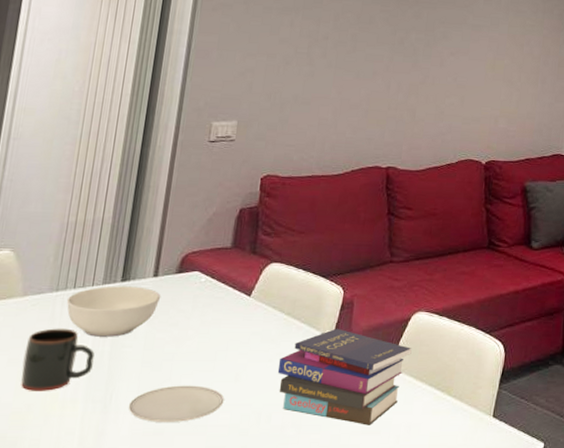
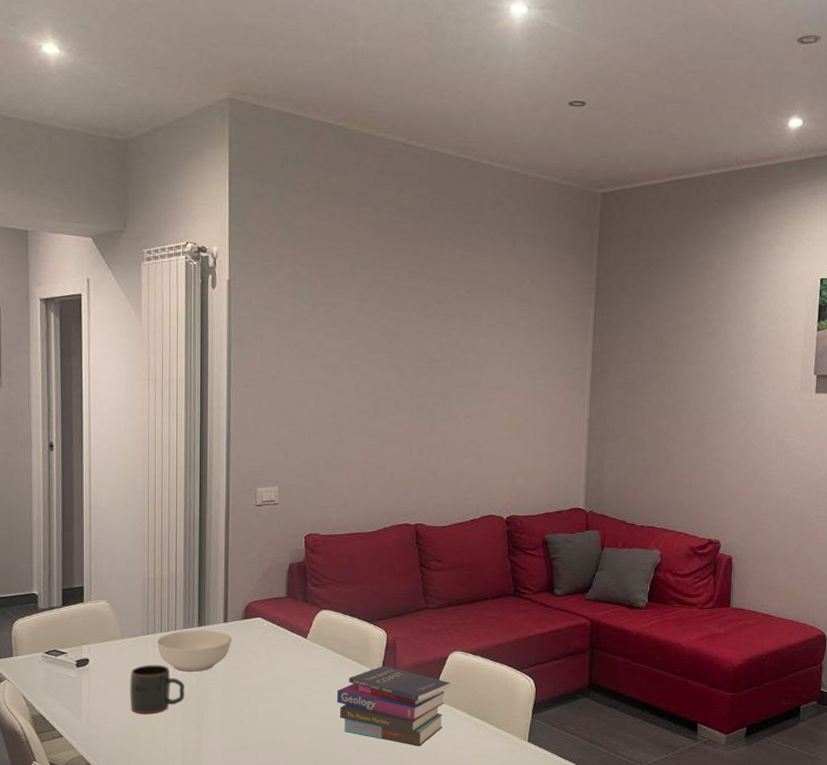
plate: present [128,385,225,422] -> none [217,711,295,741]

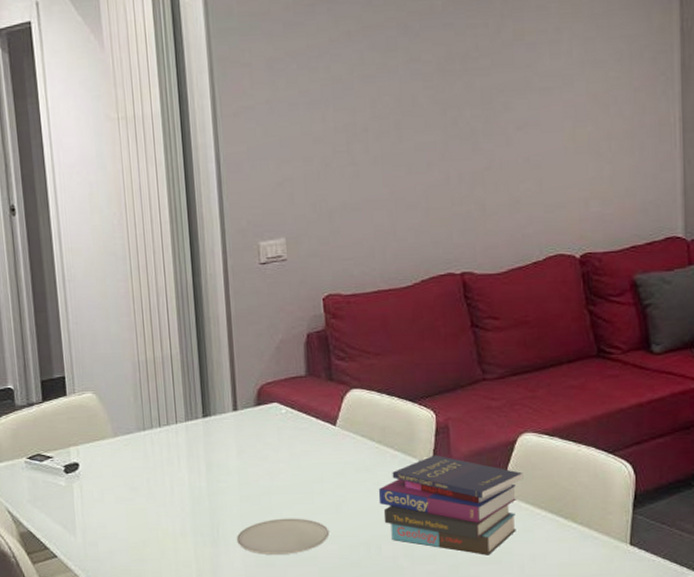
mug: present [130,664,185,714] -> none [128,466,194,527]
bowl: present [156,630,232,672] -> none [155,421,245,473]
plate: none [217,711,295,741] -> present [236,518,330,555]

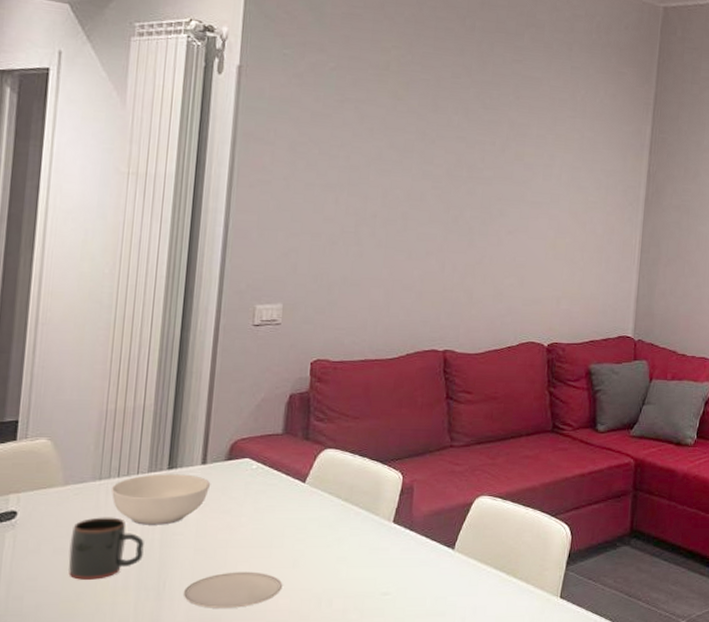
mug: none [128,466,194,527] -> present [68,517,144,580]
bowl: none [155,421,245,473] -> present [111,474,211,525]
books: present [378,454,524,555] -> none [336,513,475,608]

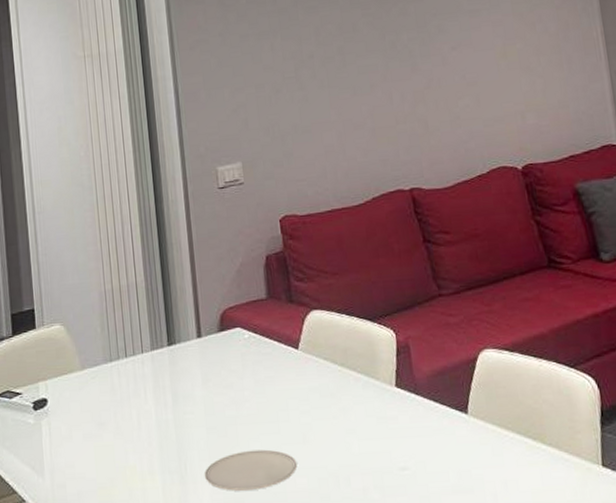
mug: present [68,517,144,580] -> none [95,399,161,465]
bowl: present [111,474,211,525] -> none [121,349,210,405]

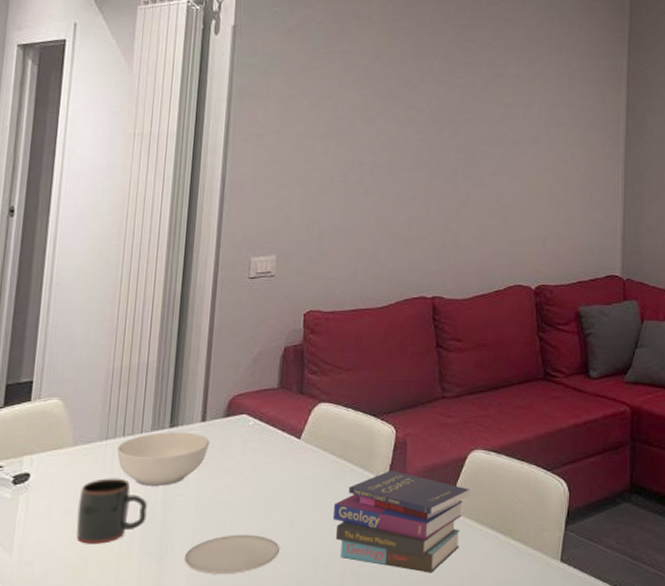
mug: none [95,399,161,465] -> present [76,478,147,544]
bowl: none [121,349,210,405] -> present [116,432,210,486]
books: none [343,376,488,484] -> present [332,470,470,573]

